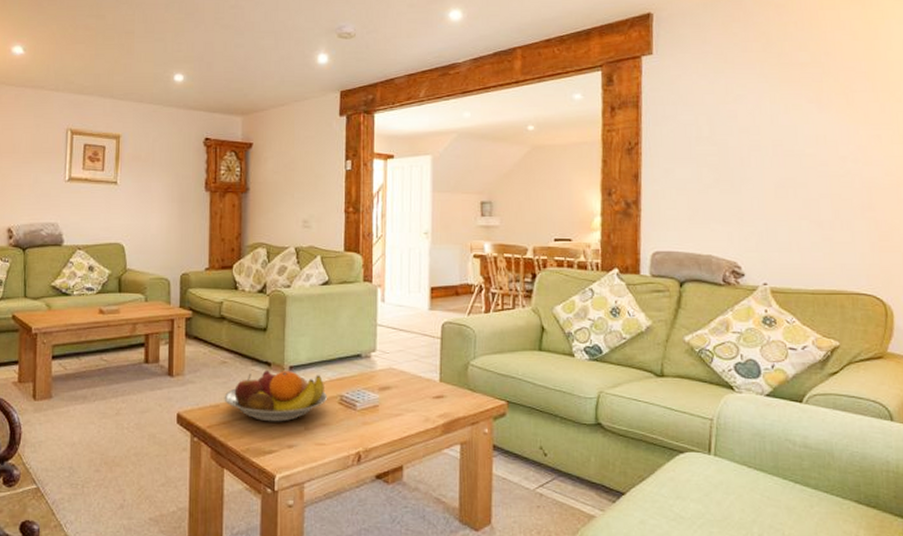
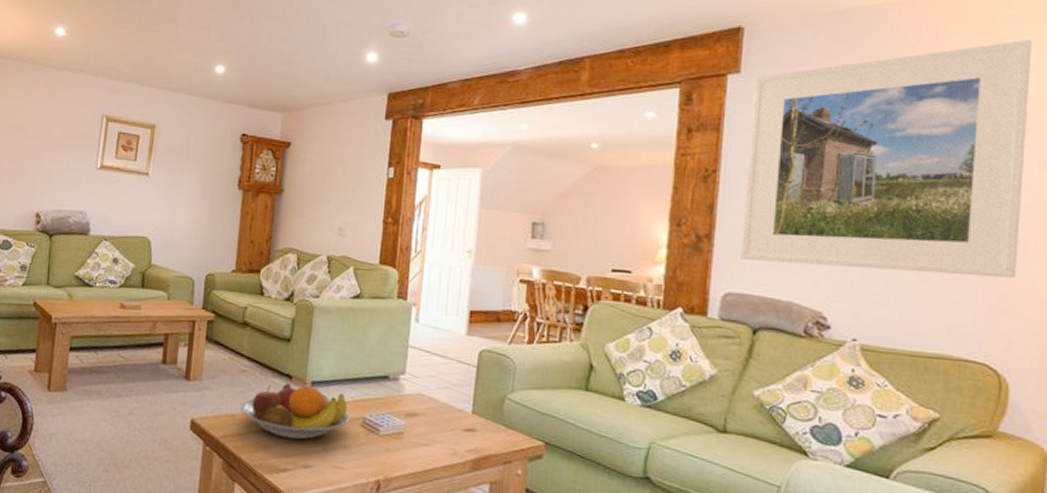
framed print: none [664,12,893,221] -> present [741,39,1032,279]

